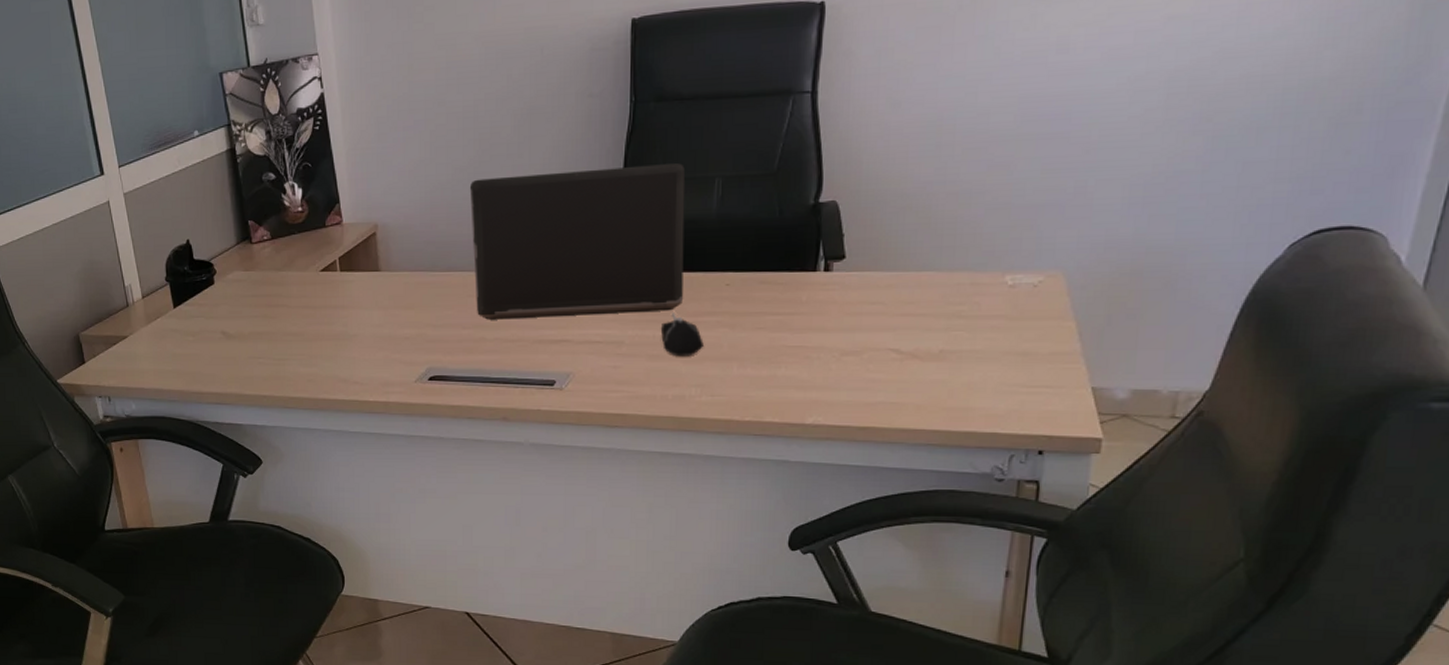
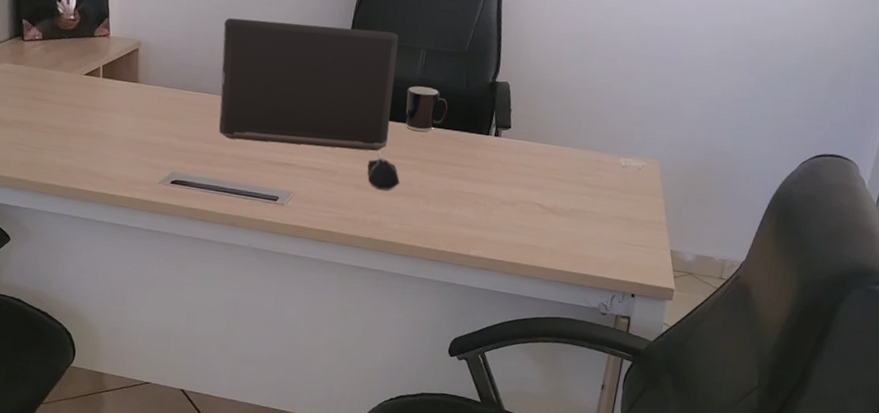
mug: none [702,222,758,280] -> present [405,86,448,132]

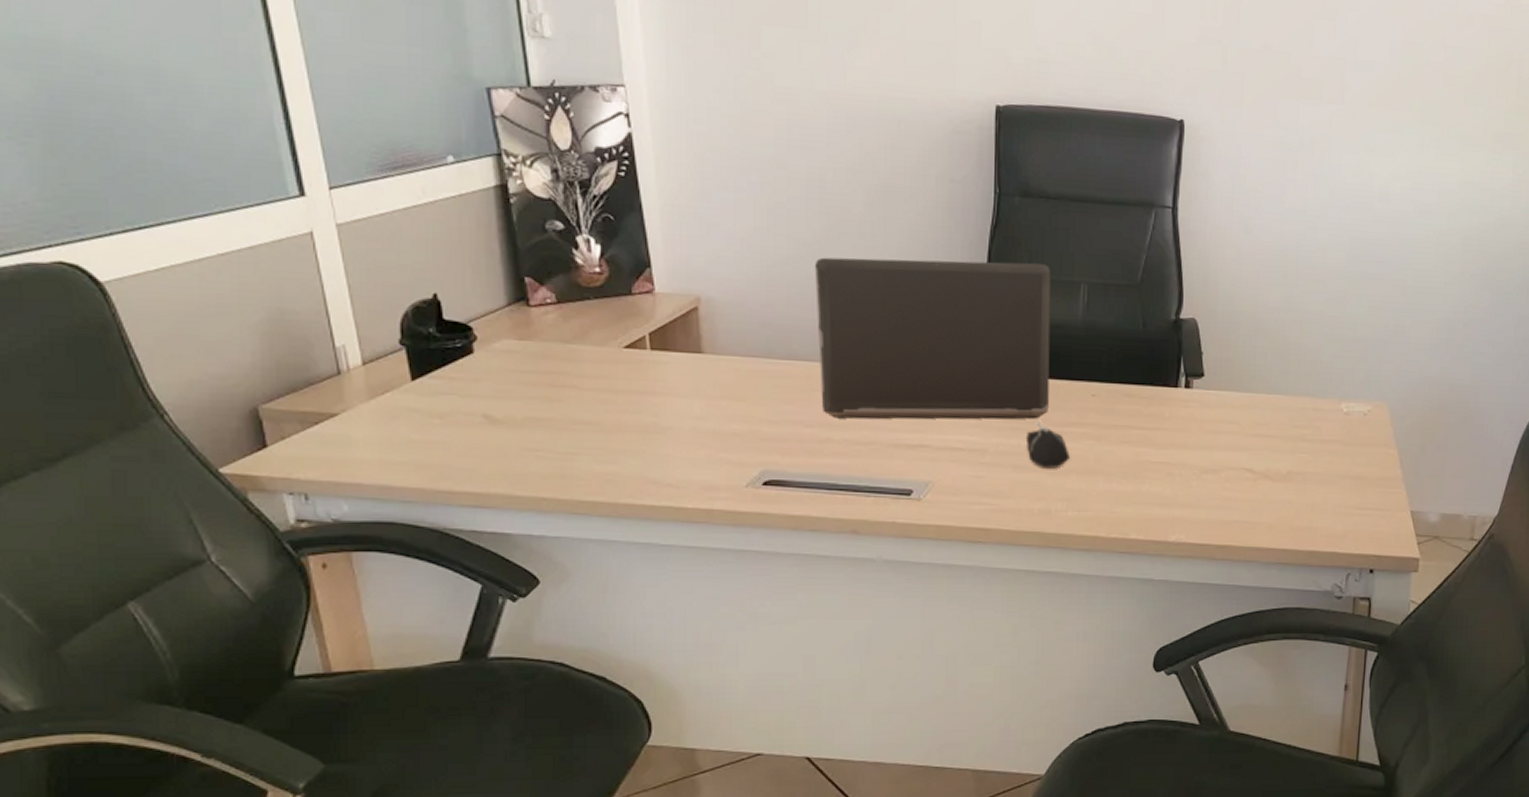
mug: present [405,86,448,132] -> none [1068,330,1122,390]

